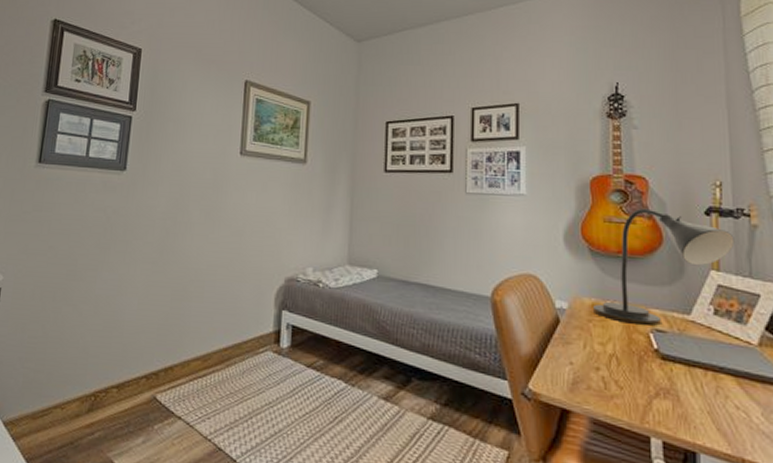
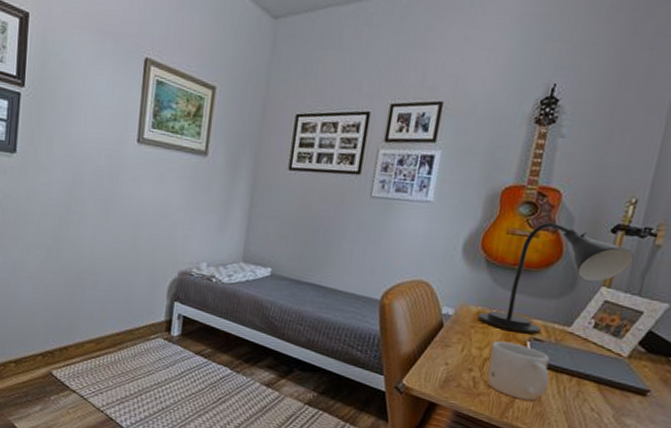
mug: none [614,334,684,402] -> present [486,340,550,401]

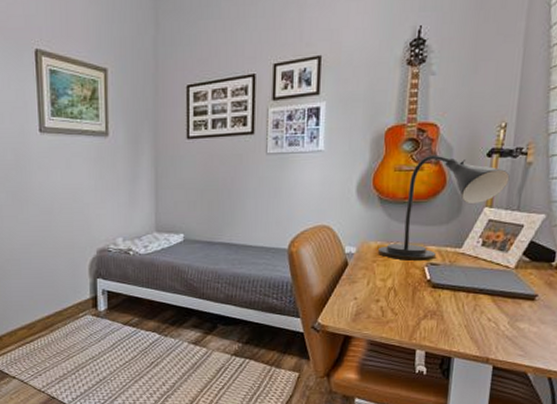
mug: present [486,340,550,401] -> none [392,270,449,321]

